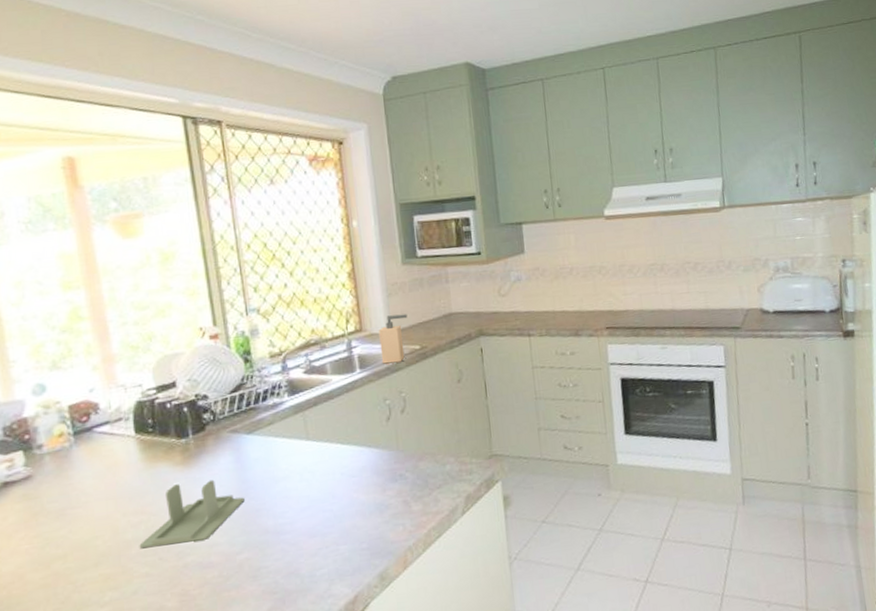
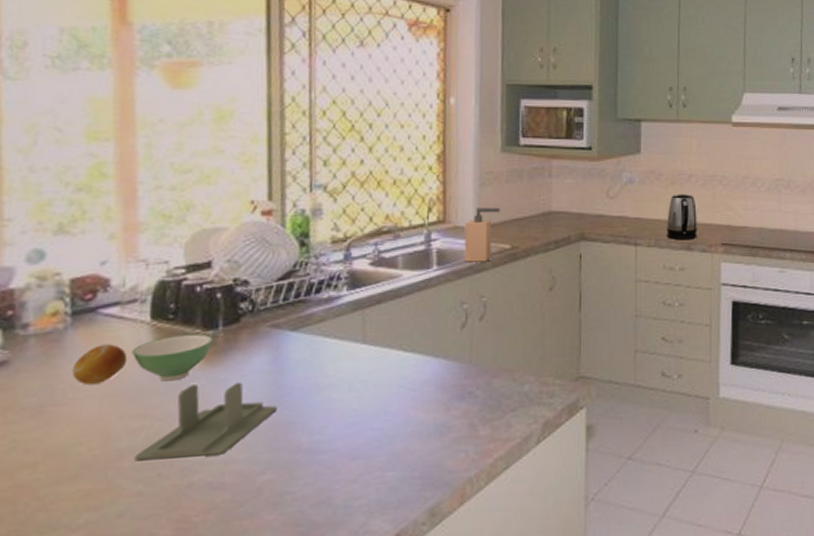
fruit: none [80,456,122,491] -> present [71,344,128,386]
bowl: none [124,442,187,484] -> present [132,333,214,382]
kettle: none [554,285,583,328] -> present [667,193,697,240]

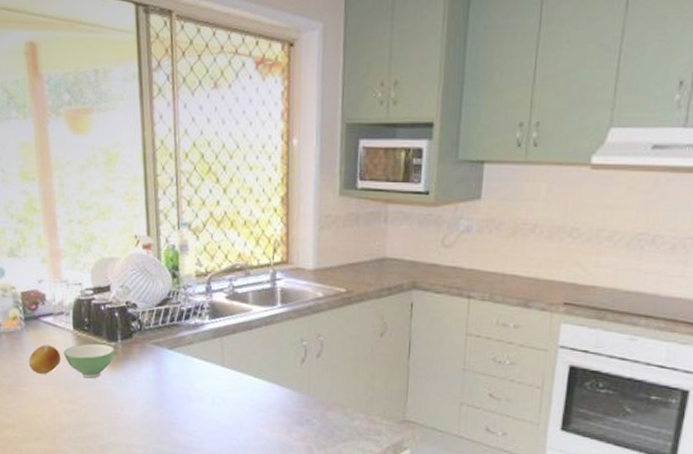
napkin holder: present [134,382,277,460] -> none [71,383,161,440]
soap dispenser: present [464,207,500,262] -> none [304,251,337,303]
kettle: present [667,193,697,240] -> none [503,245,539,297]

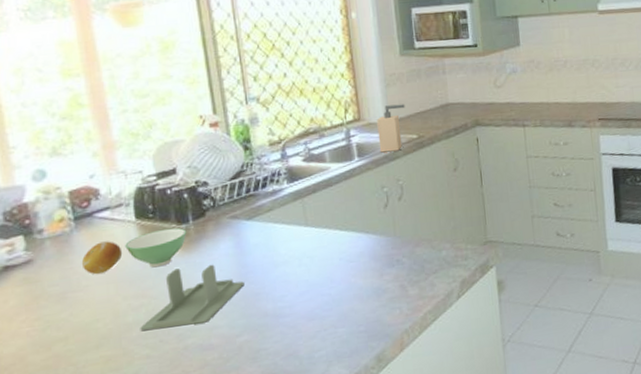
napkin holder: none [71,383,161,440] -> present [140,264,244,330]
soap dispenser: none [304,251,337,303] -> present [377,104,405,153]

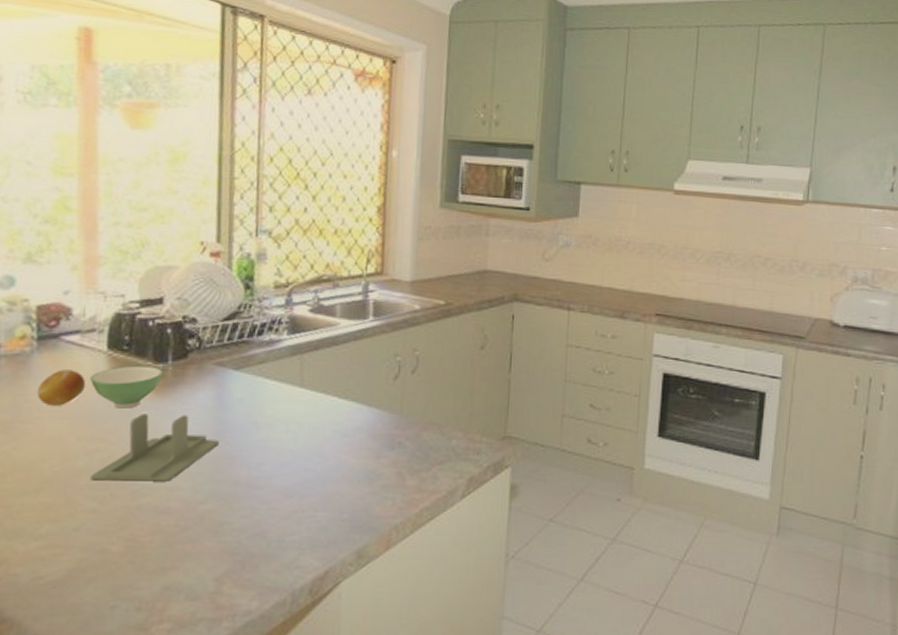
soap dispenser: present [377,104,405,153] -> none [399,262,437,316]

